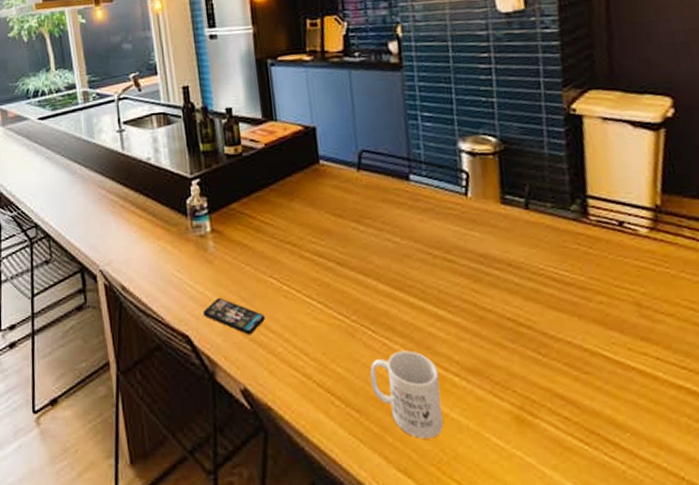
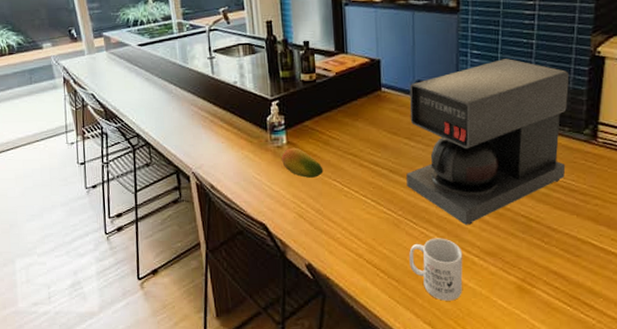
smartphone: present [202,297,265,335] -> none [277,195,328,224]
fruit: none [206,236,257,274] -> present [282,147,324,178]
coffee maker: none [352,121,555,332] -> present [406,58,570,225]

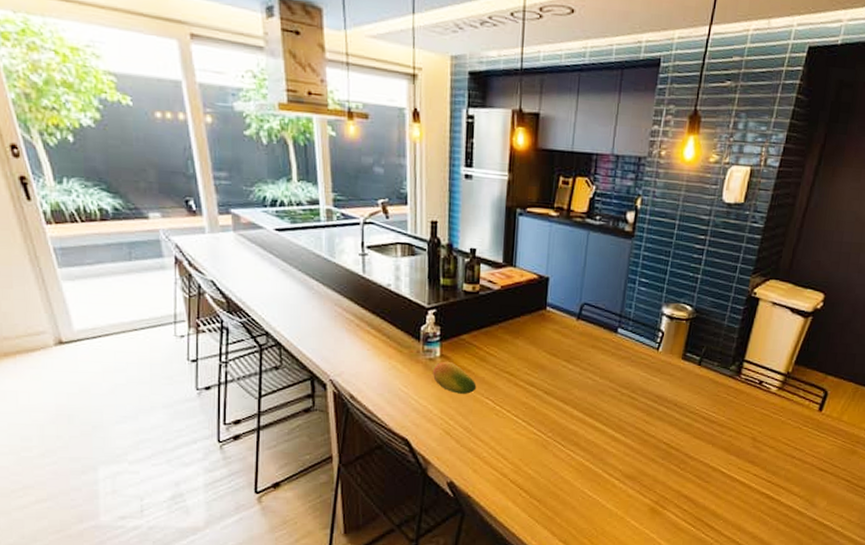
coffee maker: present [406,58,570,225] -> none [560,290,726,449]
mug: present [409,238,463,301] -> none [553,460,605,521]

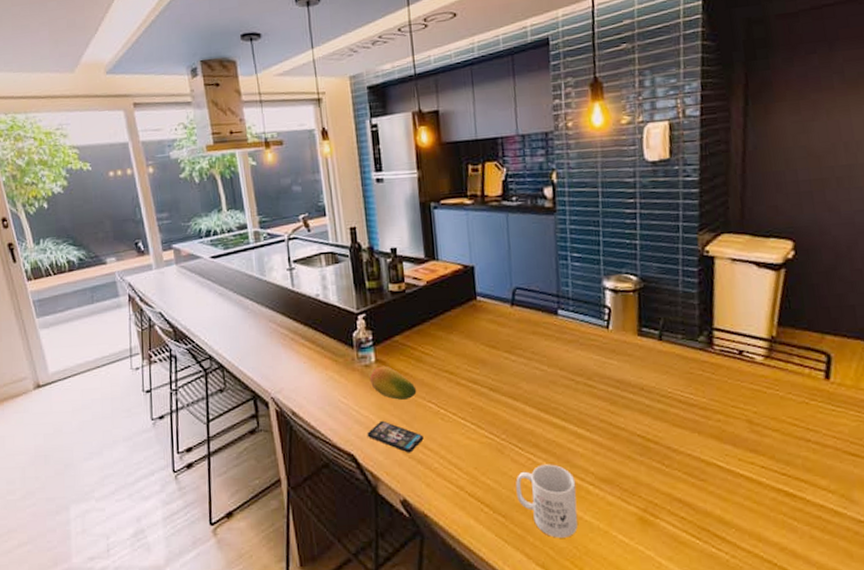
smartphone: none [423,411,477,442] -> present [367,420,424,453]
mug: none [553,460,605,521] -> present [516,464,578,538]

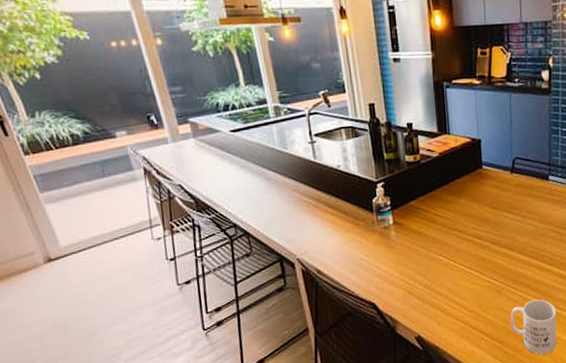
smartphone: present [367,420,424,453] -> none [386,273,435,299]
fruit: present [370,365,417,400] -> none [389,227,430,255]

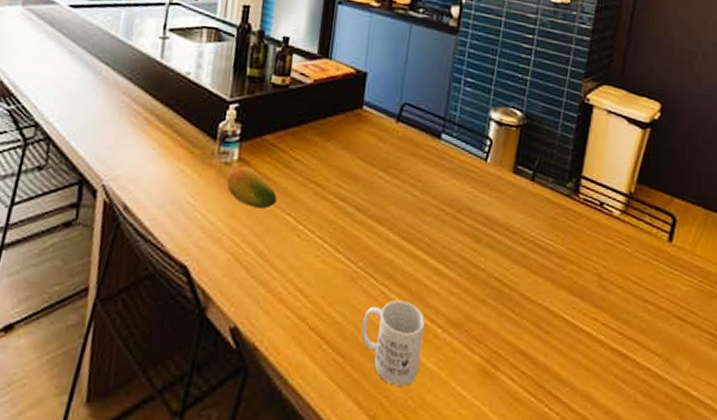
fruit: none [389,227,430,255] -> present [226,166,278,209]

